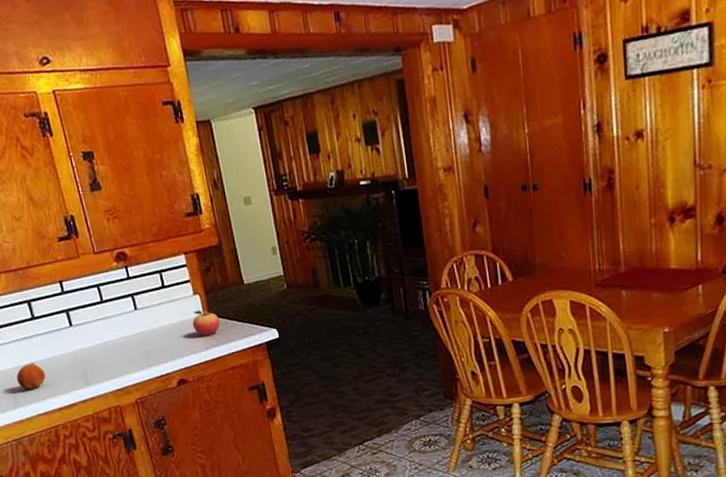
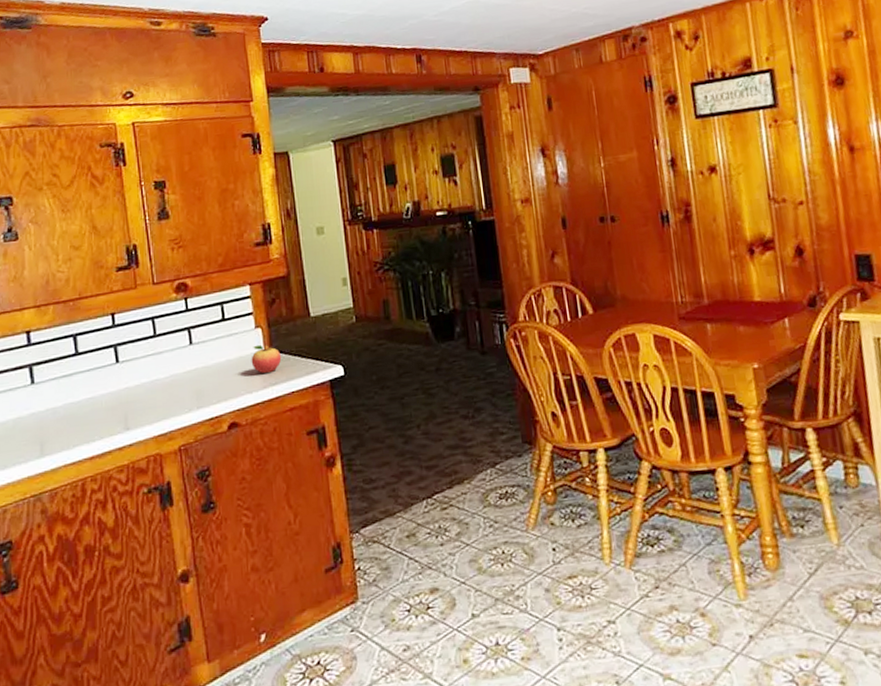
fruit: present [16,363,46,390] -> none [48,404,81,435]

